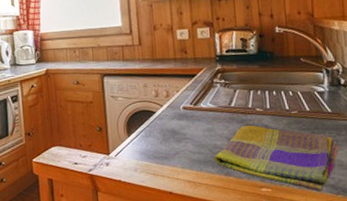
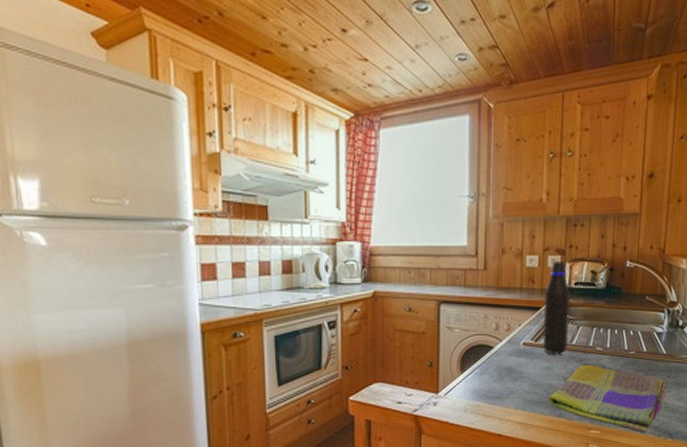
water bottle: none [197,32,227,117] -> present [542,261,570,355]

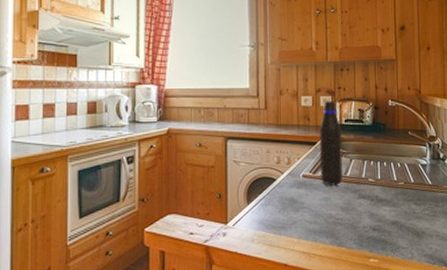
dish towel: present [548,365,668,433] -> none [328,196,437,261]

